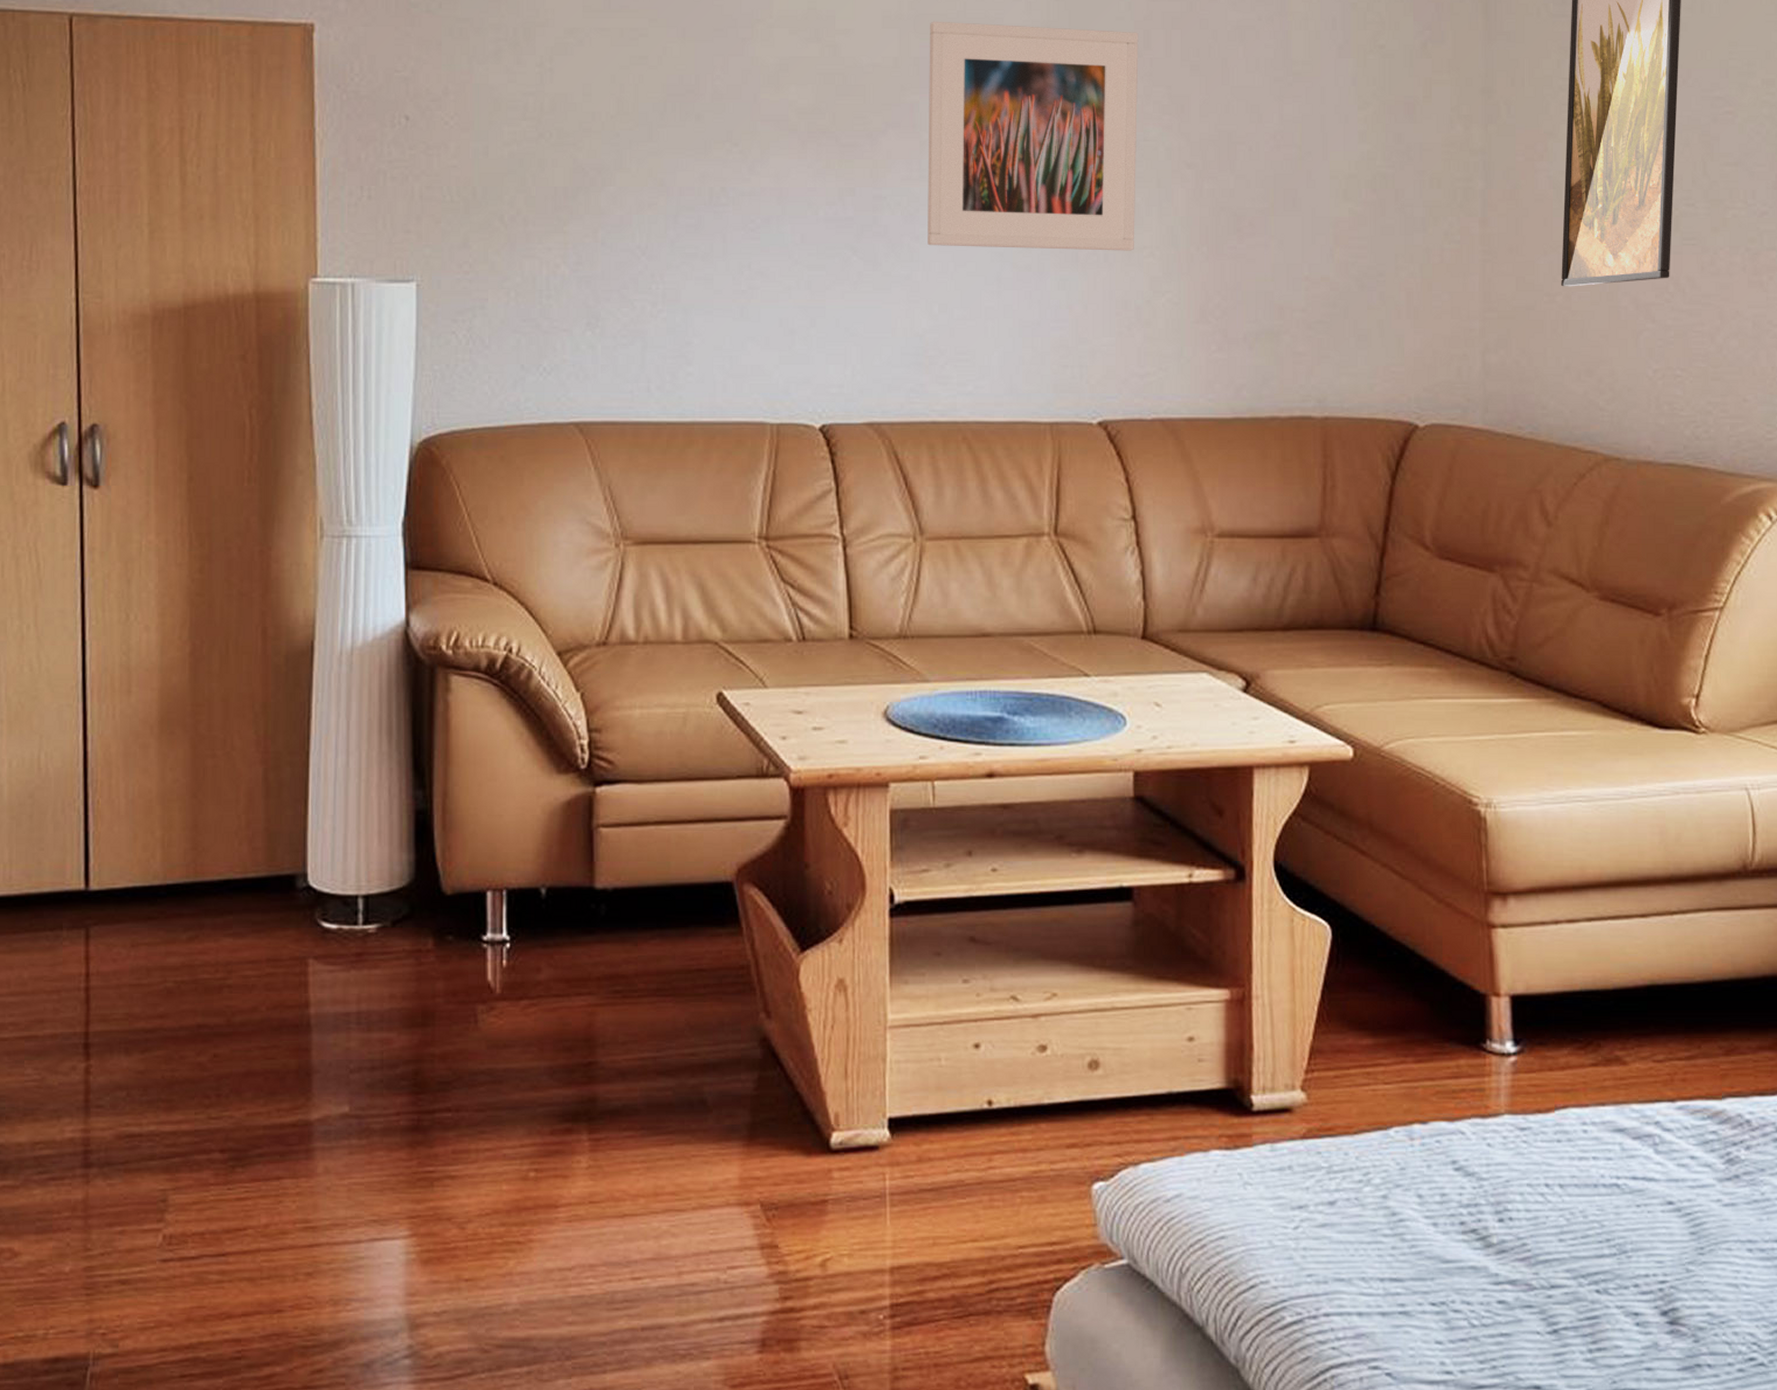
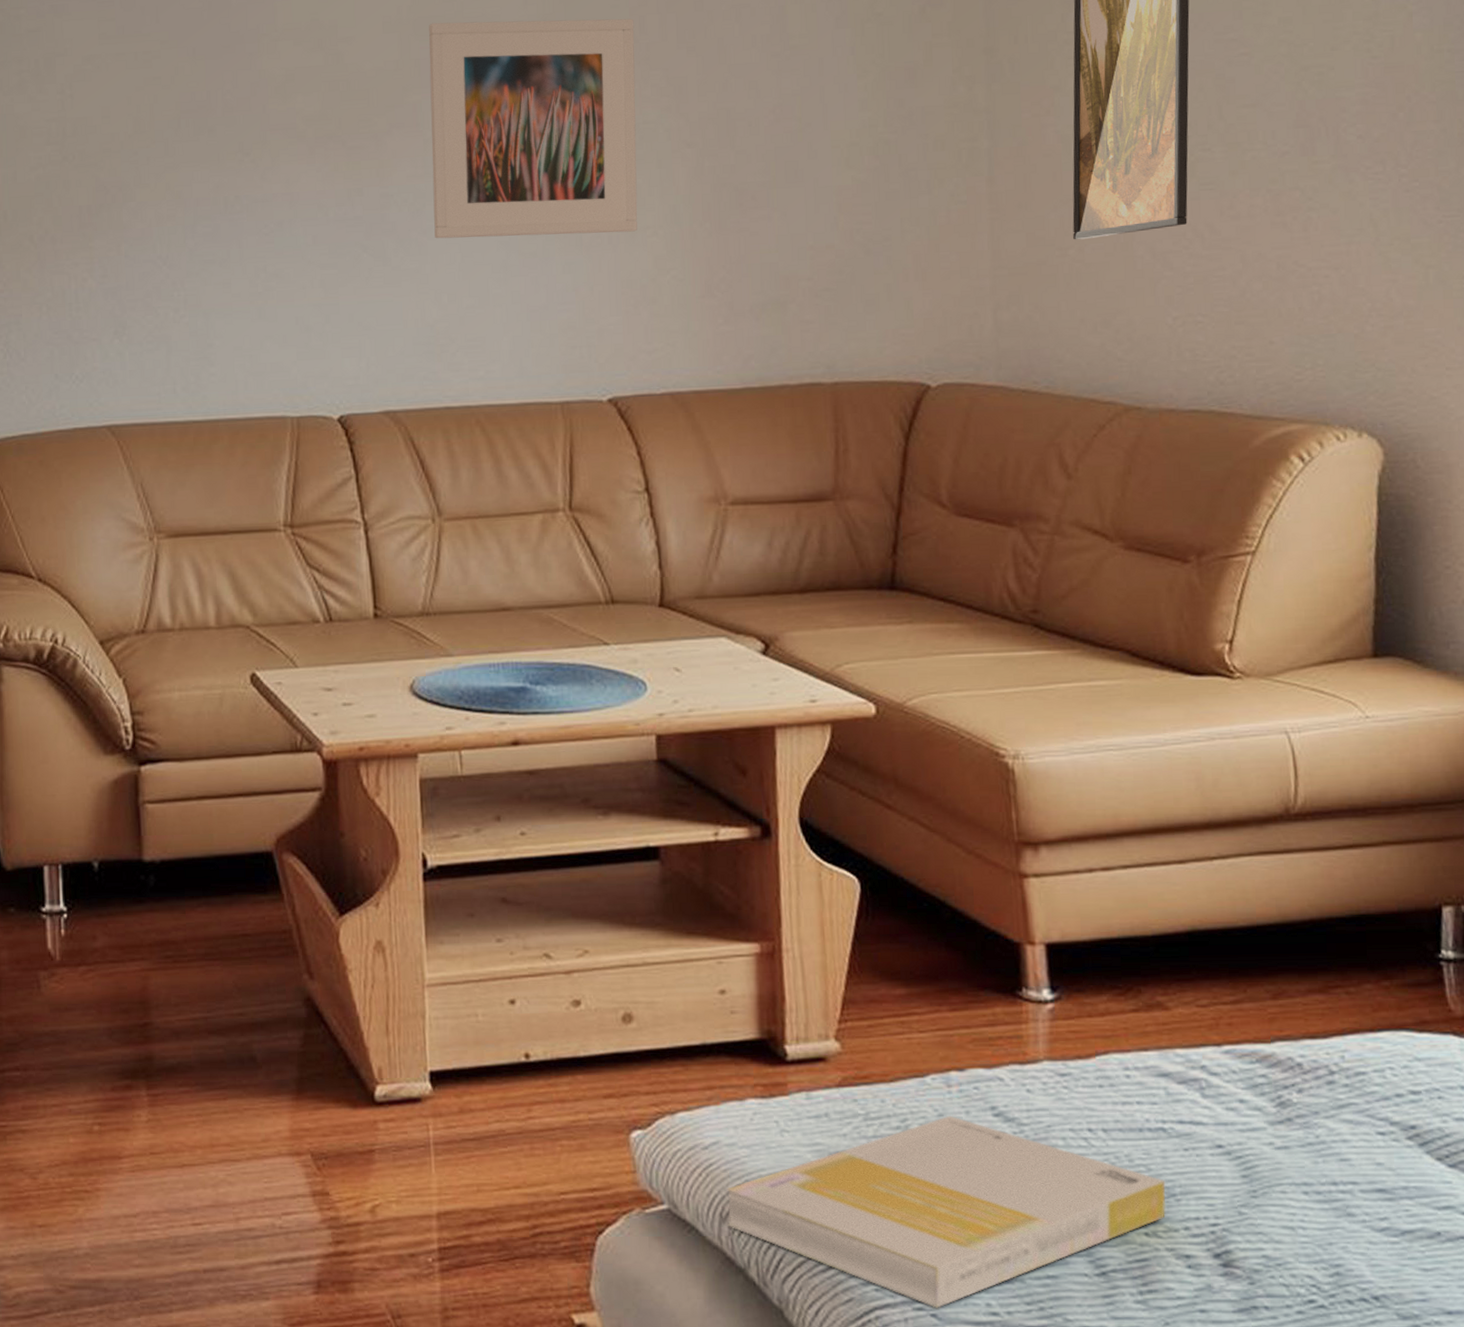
book: none [1186,1170,1618,1367] -> present [726,1116,1166,1308]

